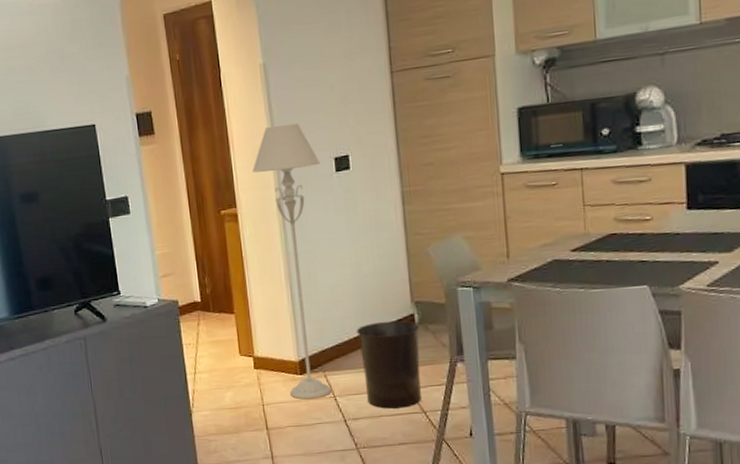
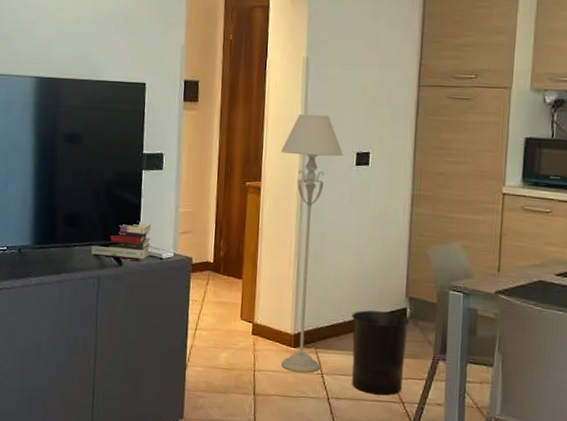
books: none [70,272,133,316] -> present [90,221,152,261]

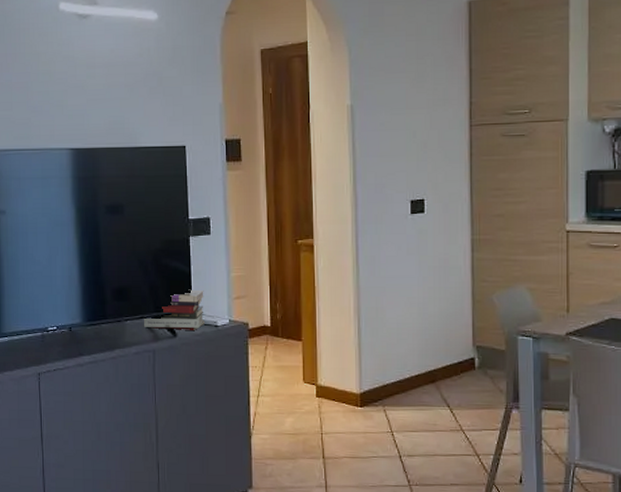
floor lamp: present [281,114,344,373] -> none [332,164,397,432]
waste bin: present [351,310,410,396] -> none [418,362,479,449]

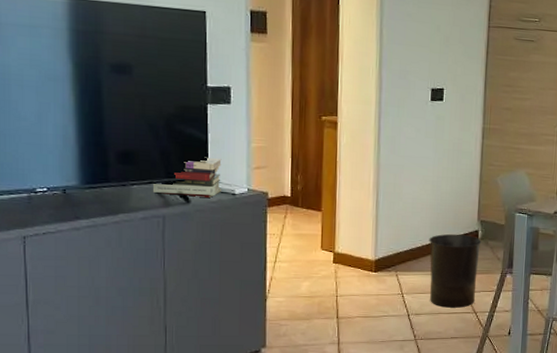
waste bin: none [418,362,479,449] -> present [429,233,482,308]

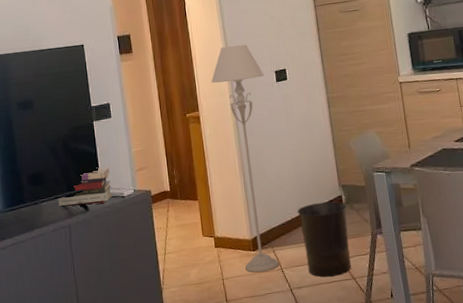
floor lamp: none [357,50,419,294] -> present [211,44,279,273]

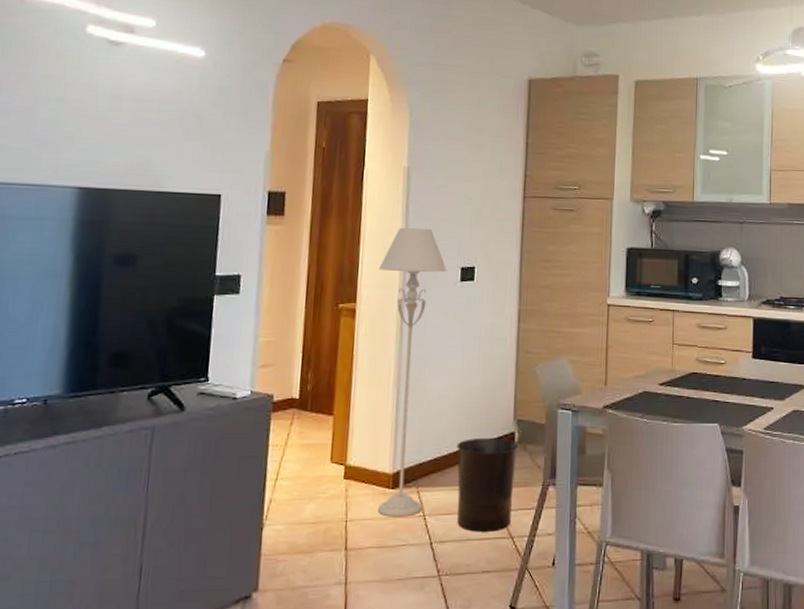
books: present [57,167,113,207] -> none [143,355,224,403]

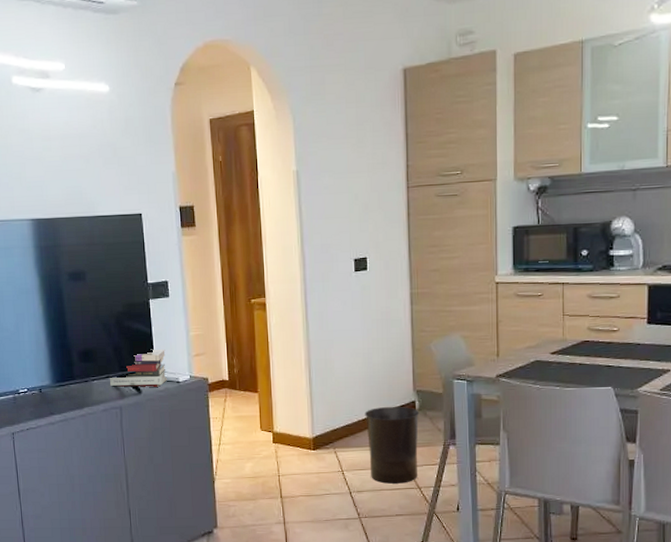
books: none [143,355,224,403] -> present [109,349,167,387]
floor lamp: present [378,227,447,517] -> none [282,225,342,472]

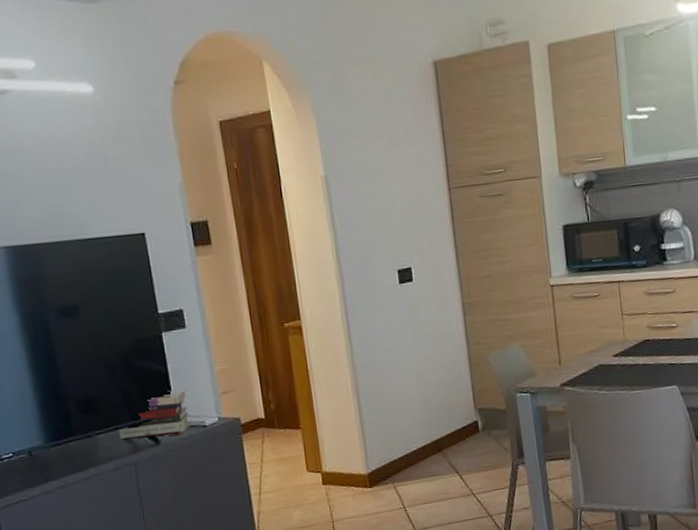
waste bin: present [364,406,420,484] -> none [423,428,487,516]

